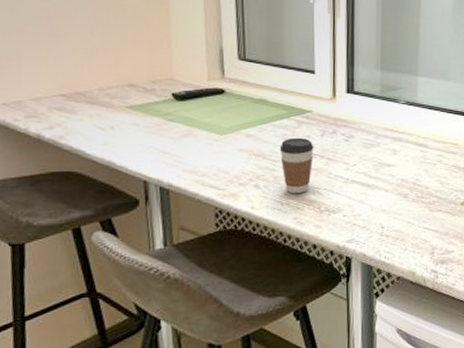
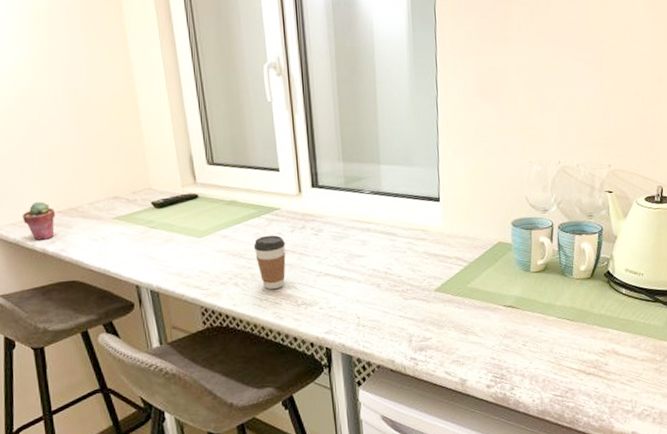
potted succulent: none [16,81,59,124] -> present [22,201,56,240]

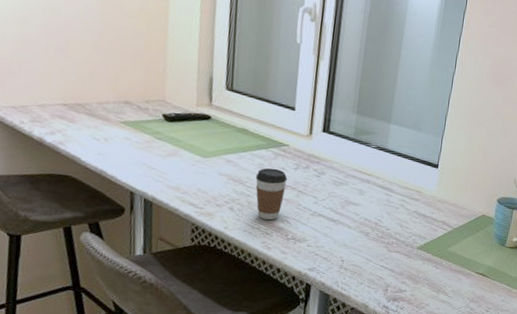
potted succulent: present [22,201,56,240] -> none [24,89,61,130]

